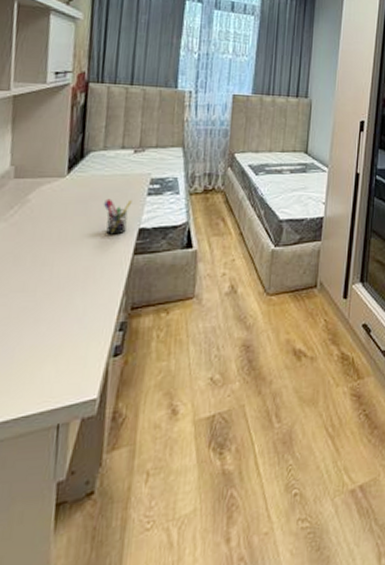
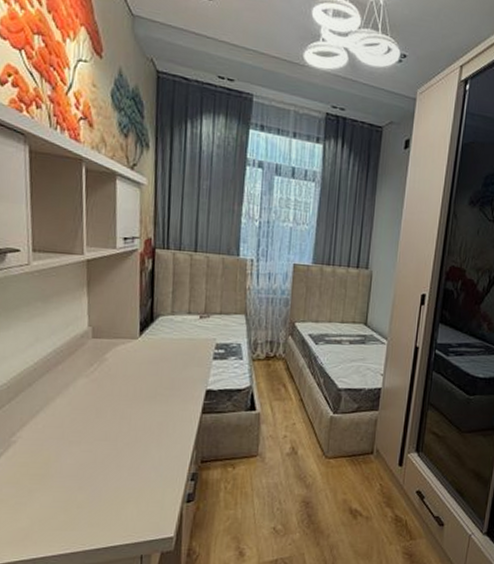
pen holder: present [103,198,132,235] -> none [172,361,199,395]

